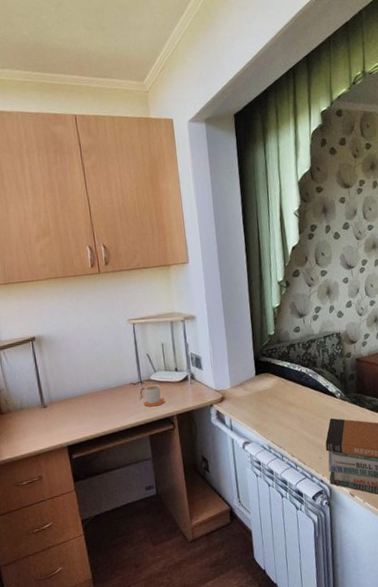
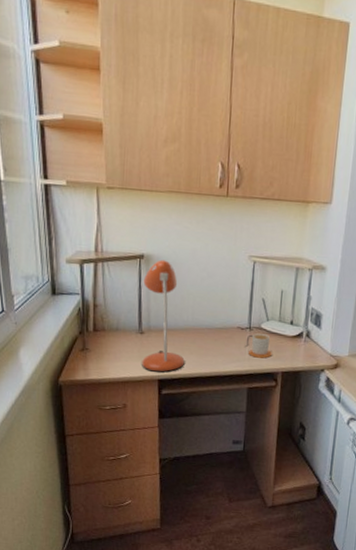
desk lamp: none [38,338,89,441] -> present [142,259,185,373]

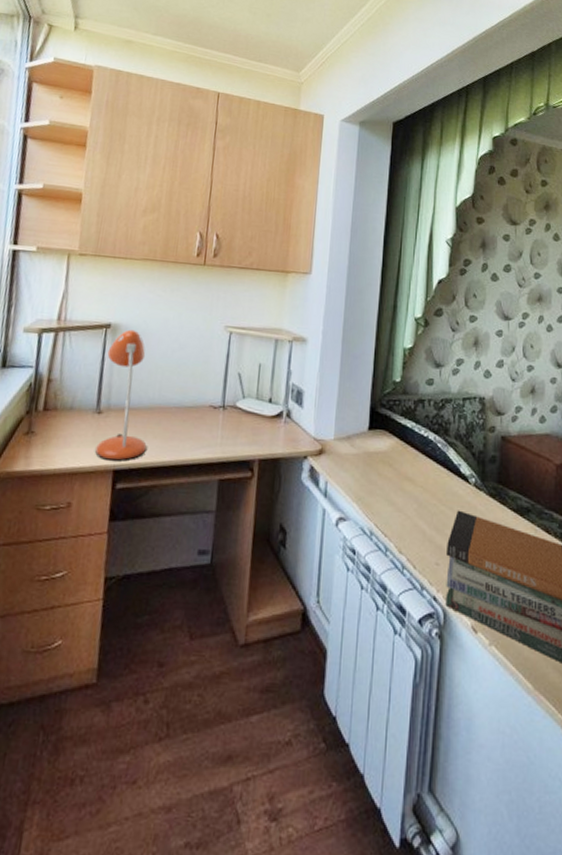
mug: present [244,333,272,358] -> none [216,413,248,443]

